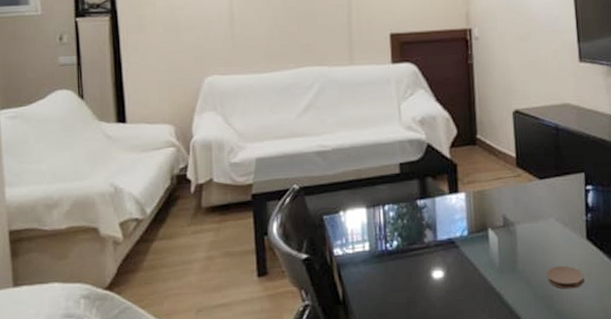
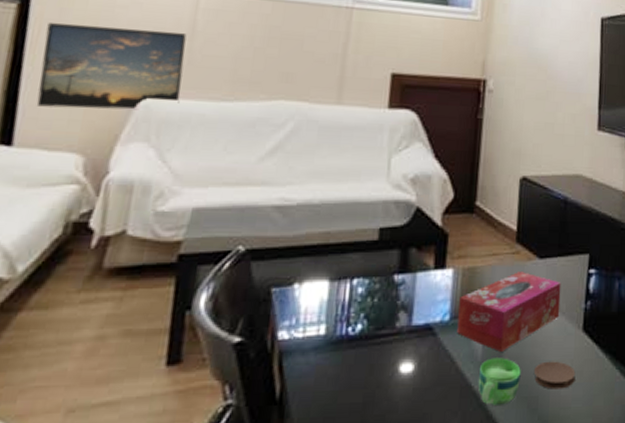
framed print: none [132,23,232,92] -> present [36,22,187,110]
tissue box: none [474,192,564,259] -> present [457,272,561,352]
cup: none [498,264,535,303] -> present [478,358,521,405]

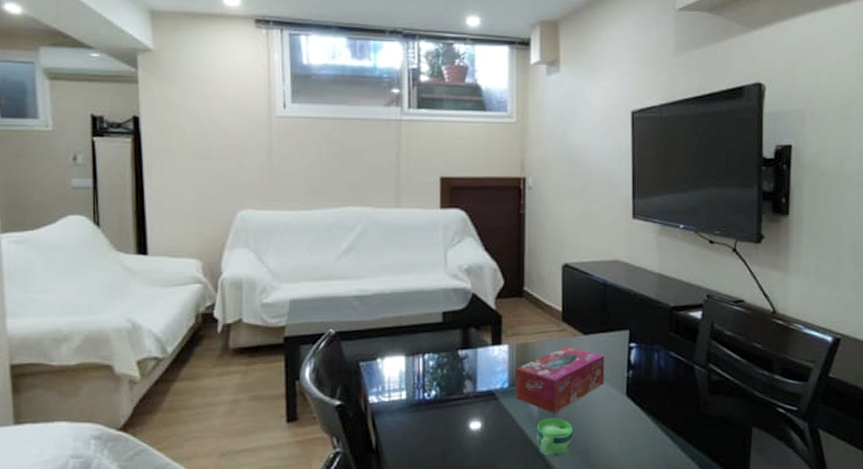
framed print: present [36,22,187,110] -> none [157,151,268,222]
coaster: present [533,361,576,389] -> none [584,421,621,444]

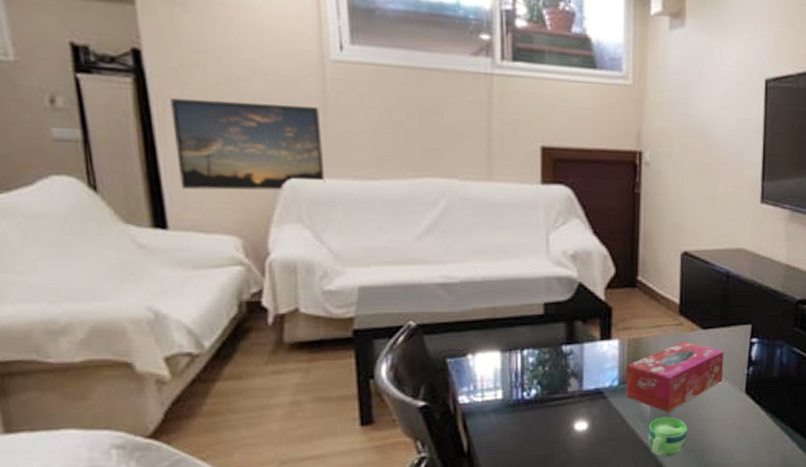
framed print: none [157,151,268,222] -> present [170,97,325,191]

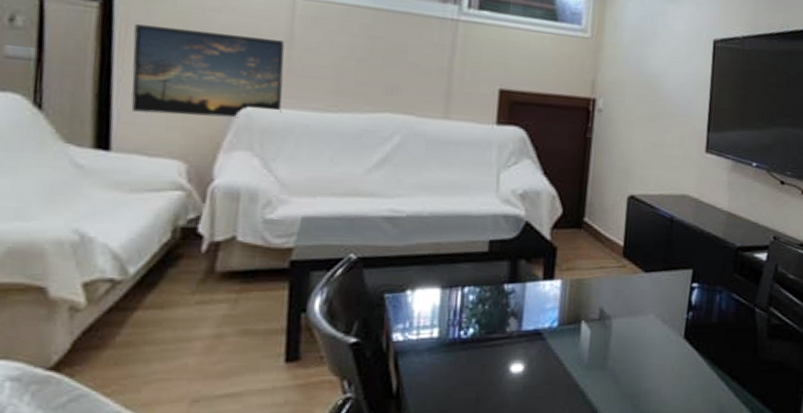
tissue box: present [626,341,724,412] -> none [565,284,665,355]
cup: present [648,417,687,456] -> none [584,361,625,402]

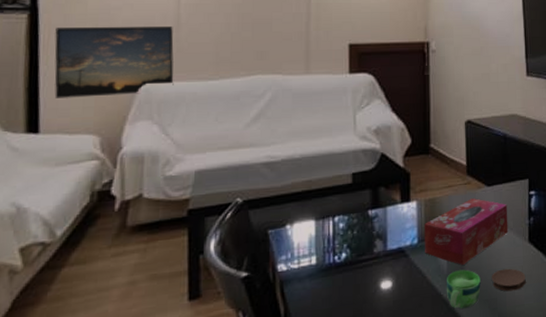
tissue box: none [565,284,665,355] -> present [424,198,509,265]
cup: none [584,361,625,402] -> present [446,269,481,309]
coaster: none [636,364,676,389] -> present [491,268,526,292]

